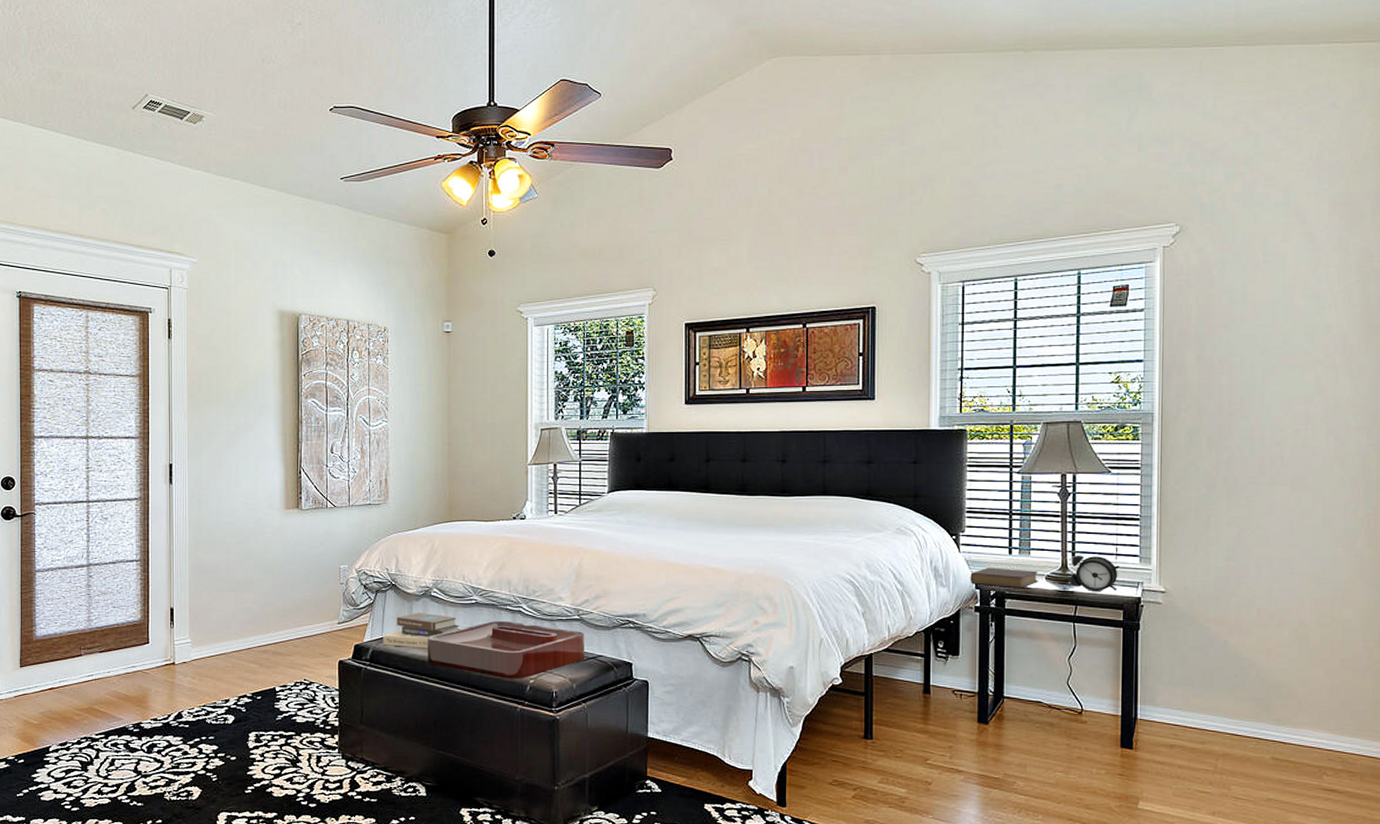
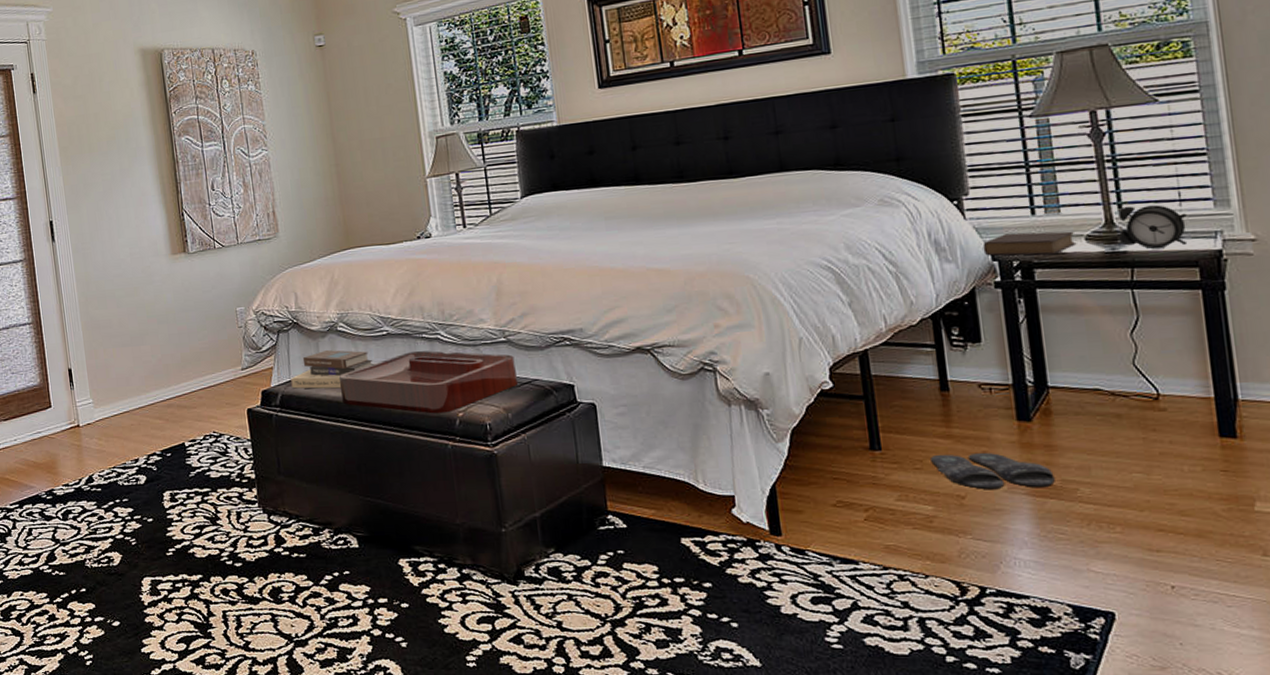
slippers: none [909,746,999,780] -> present [931,452,1055,490]

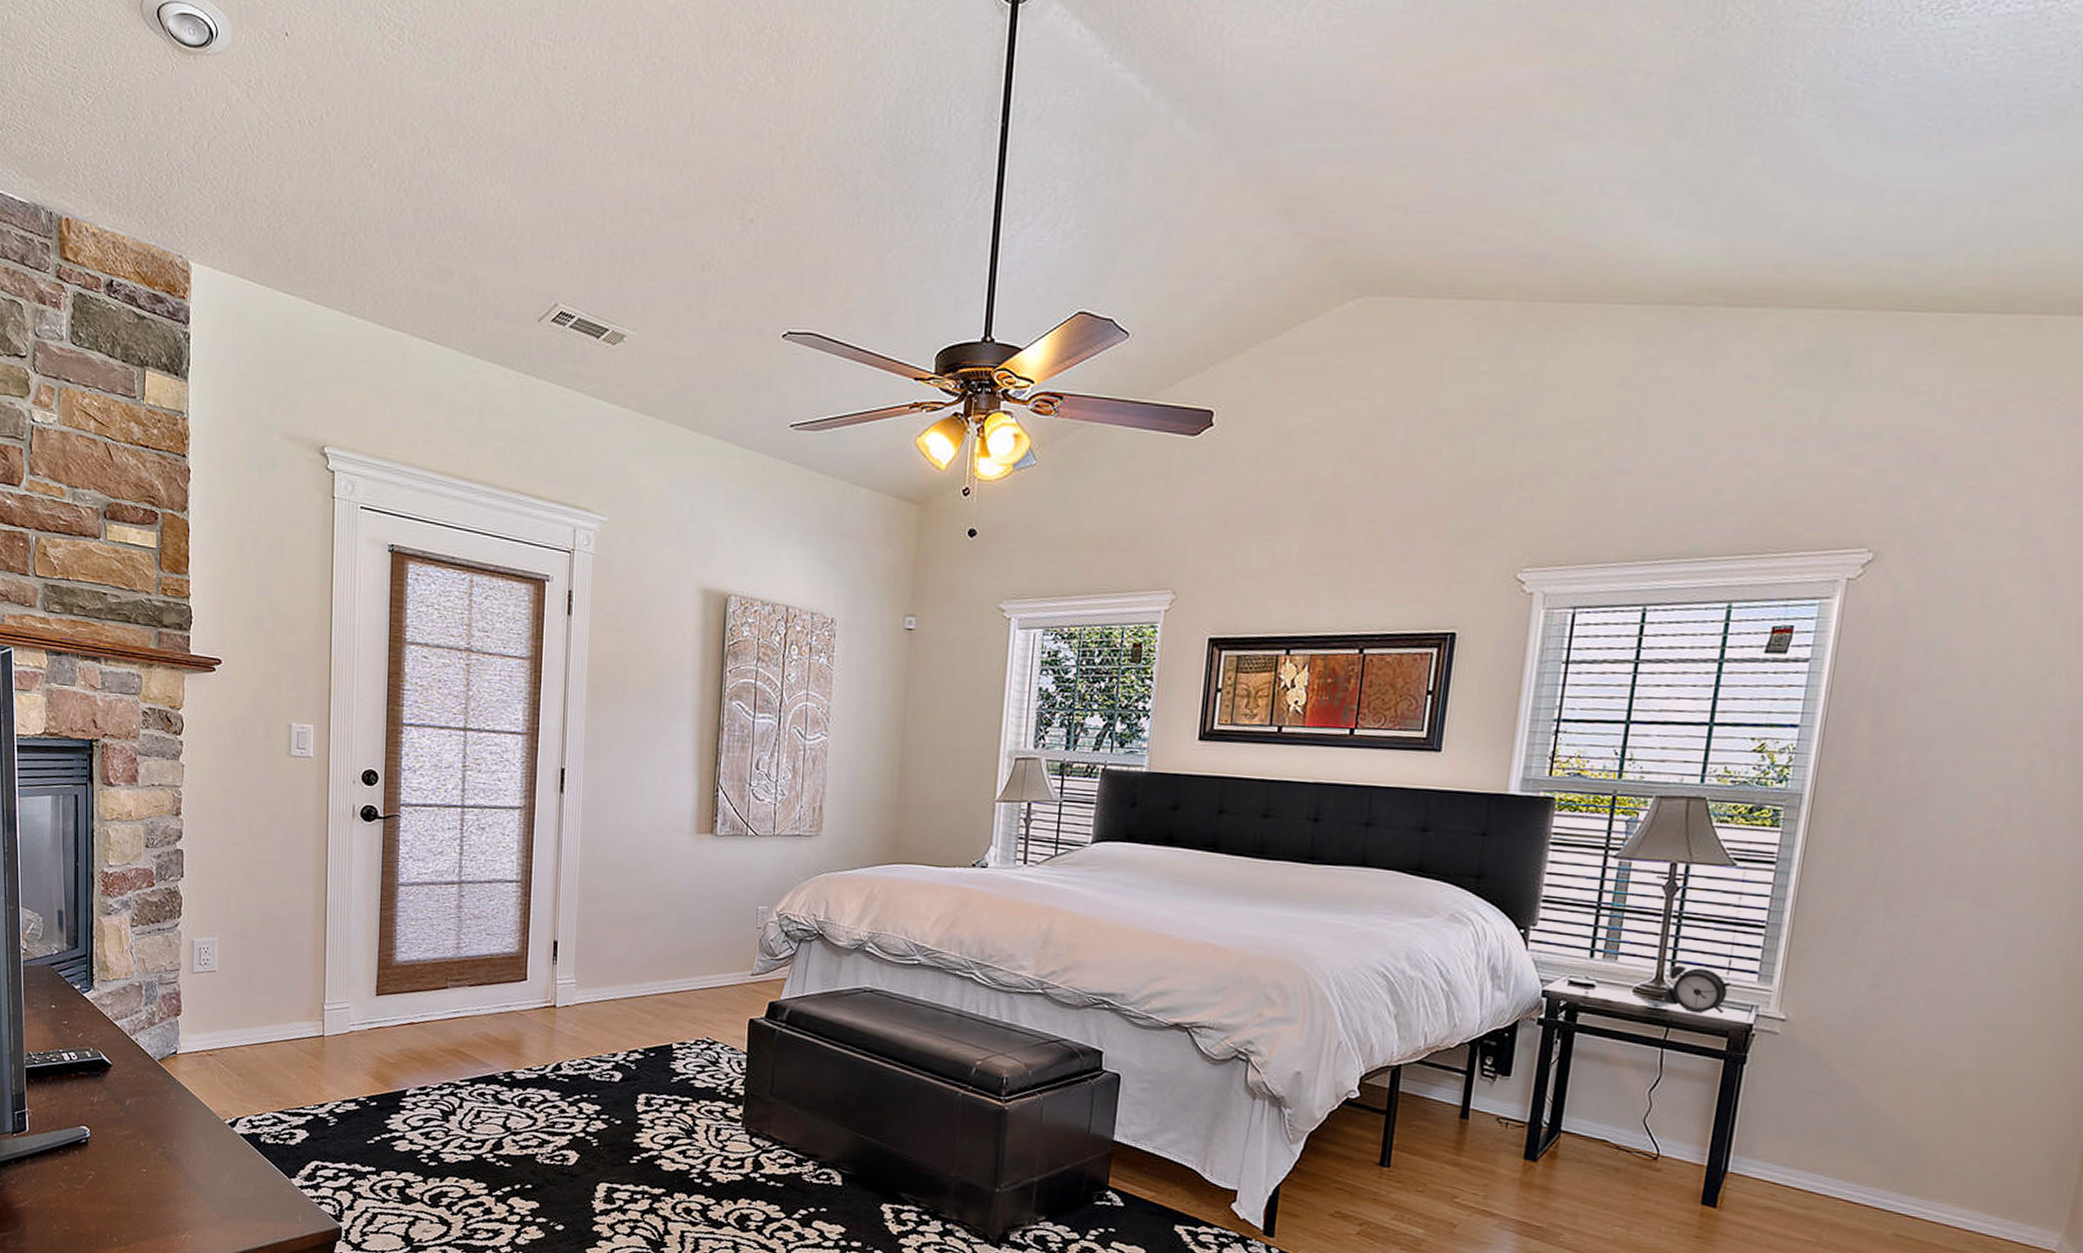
books: present [291,350,373,389] -> none [803,970,896,1014]
decorative tray: present [338,350,519,414] -> none [855,987,1048,1059]
slippers: present [931,452,1055,490] -> none [1434,1180,1544,1228]
book: present [982,231,1075,256] -> none [1536,971,1625,1002]

